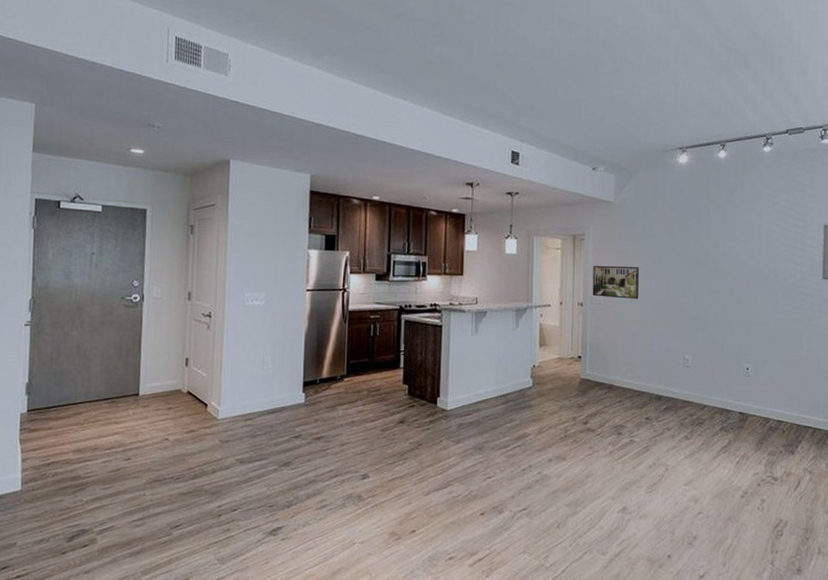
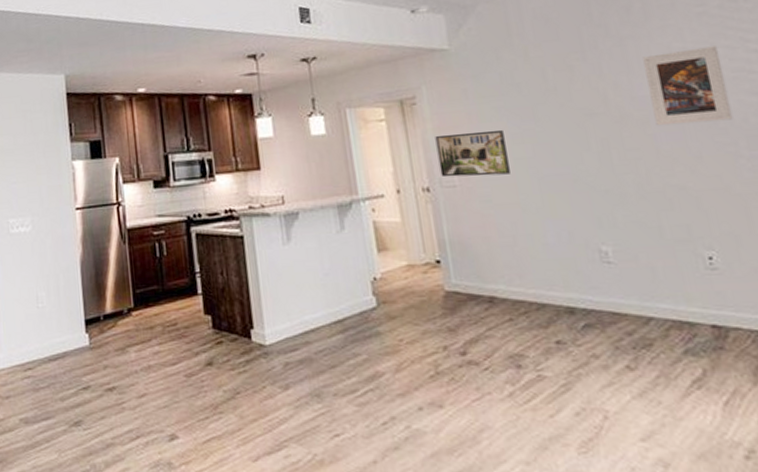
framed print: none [734,226,780,278] -> present [643,46,733,126]

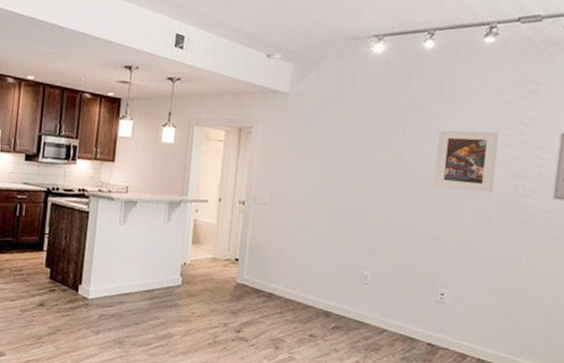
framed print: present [435,129,510,177] -> none [256,162,314,203]

